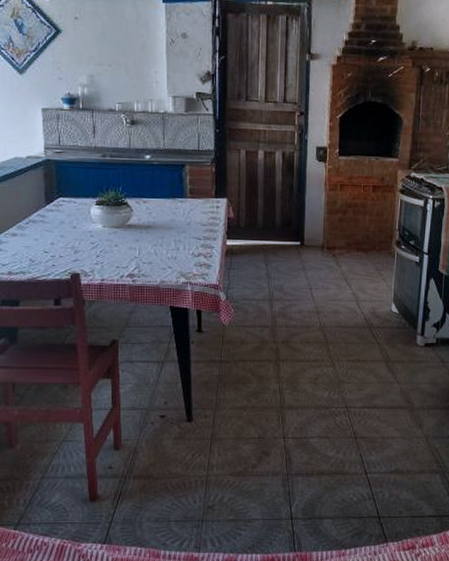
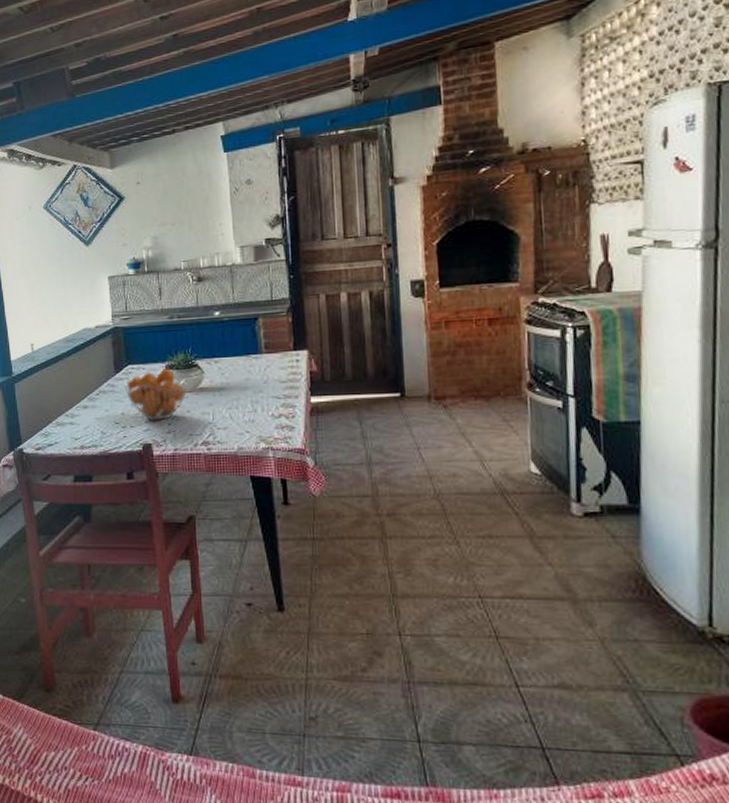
fruit basket: none [55,204,118,252] -> present [124,368,189,420]

